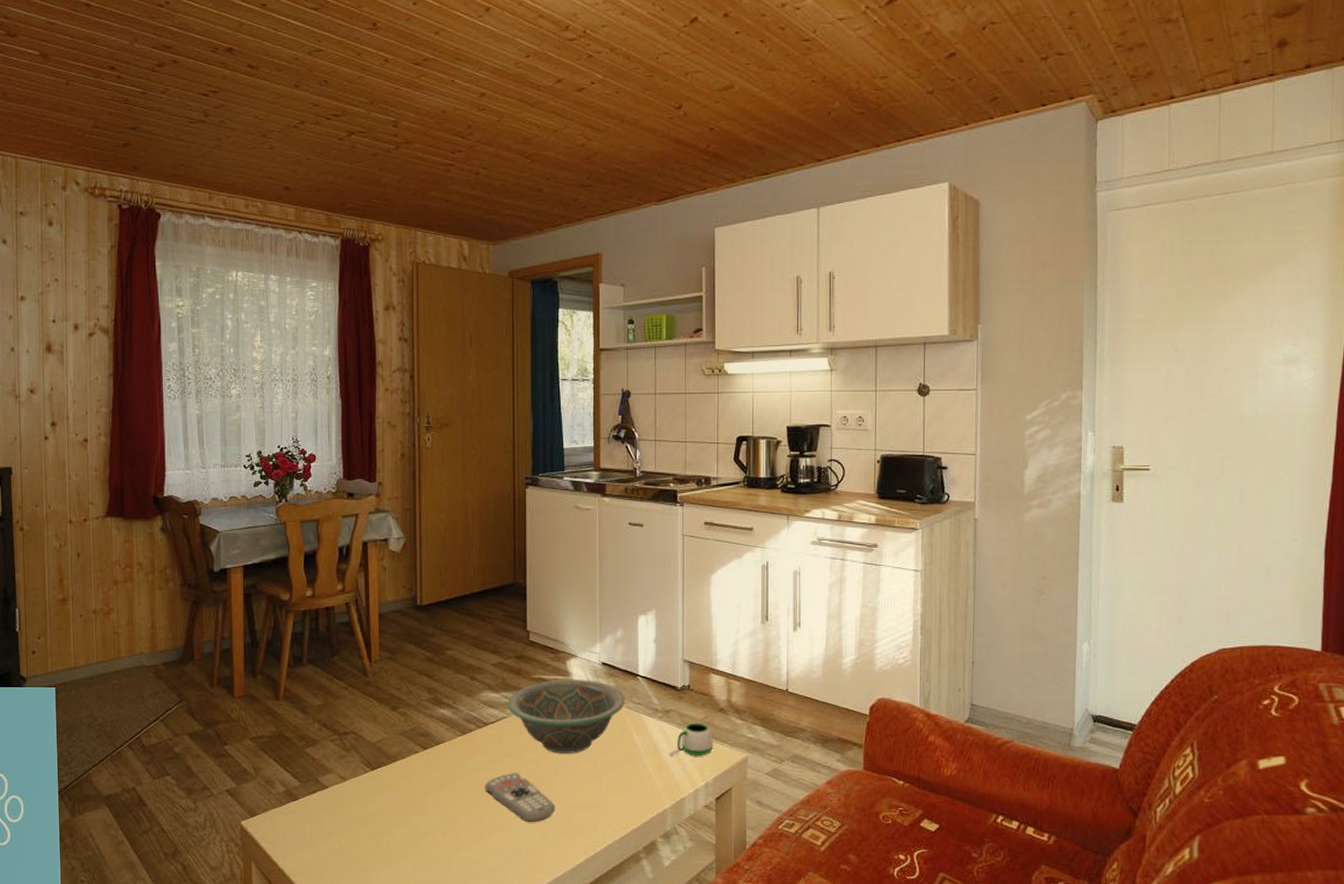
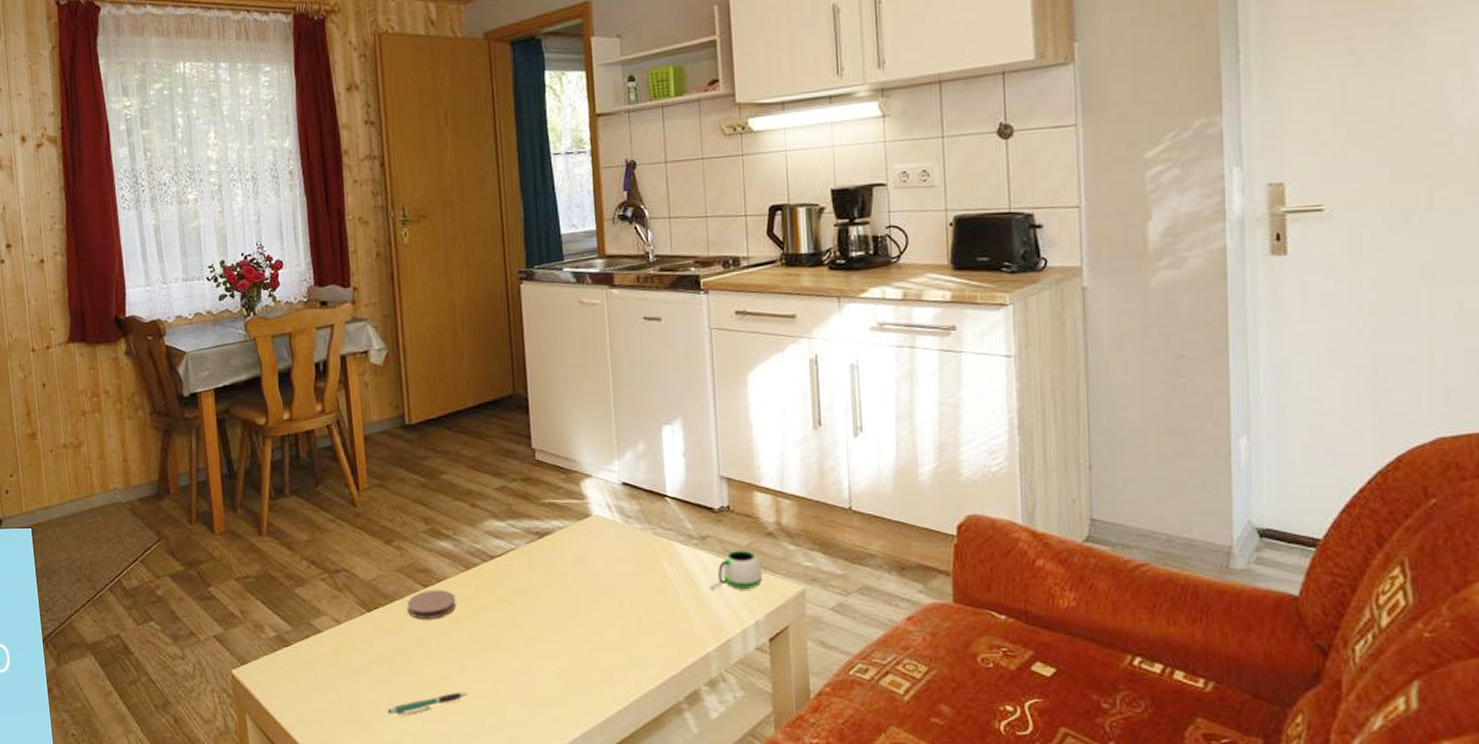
pen: none [383,842,457,864] -> present [387,692,468,716]
coaster: none [408,751,452,777] -> present [407,589,457,619]
remote control: present [485,773,556,823] -> none [495,612,579,670]
decorative bowl: present [507,679,625,753] -> none [515,503,653,589]

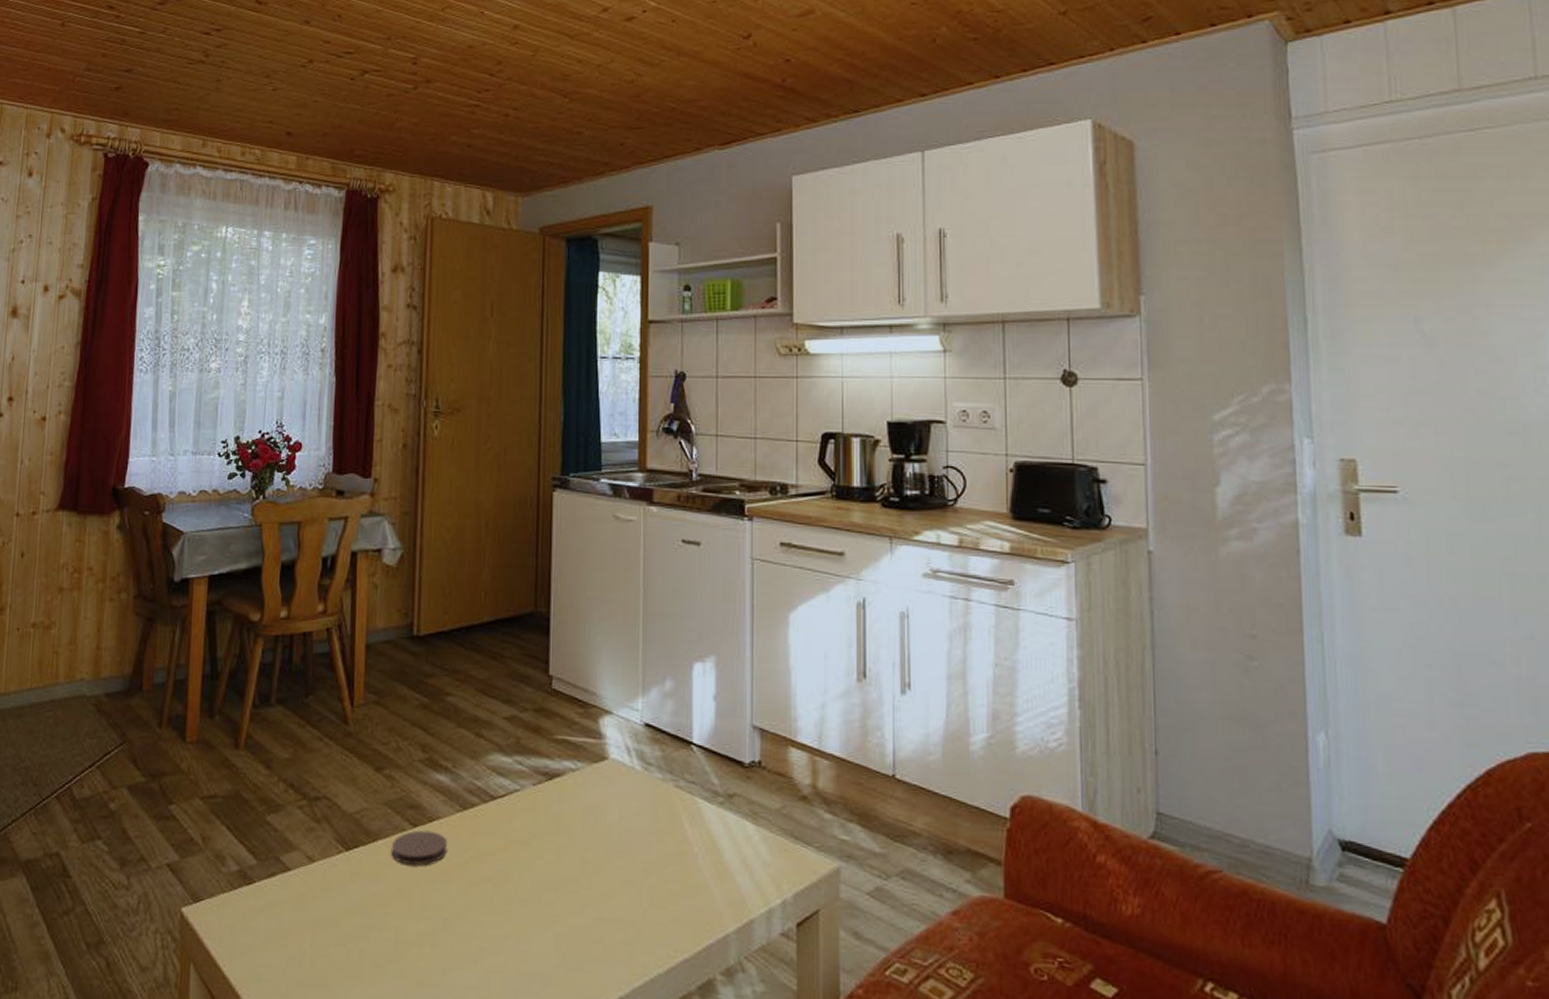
pen: present [387,692,468,716] -> none [354,957,450,982]
mug: present [709,550,762,590] -> none [733,813,793,861]

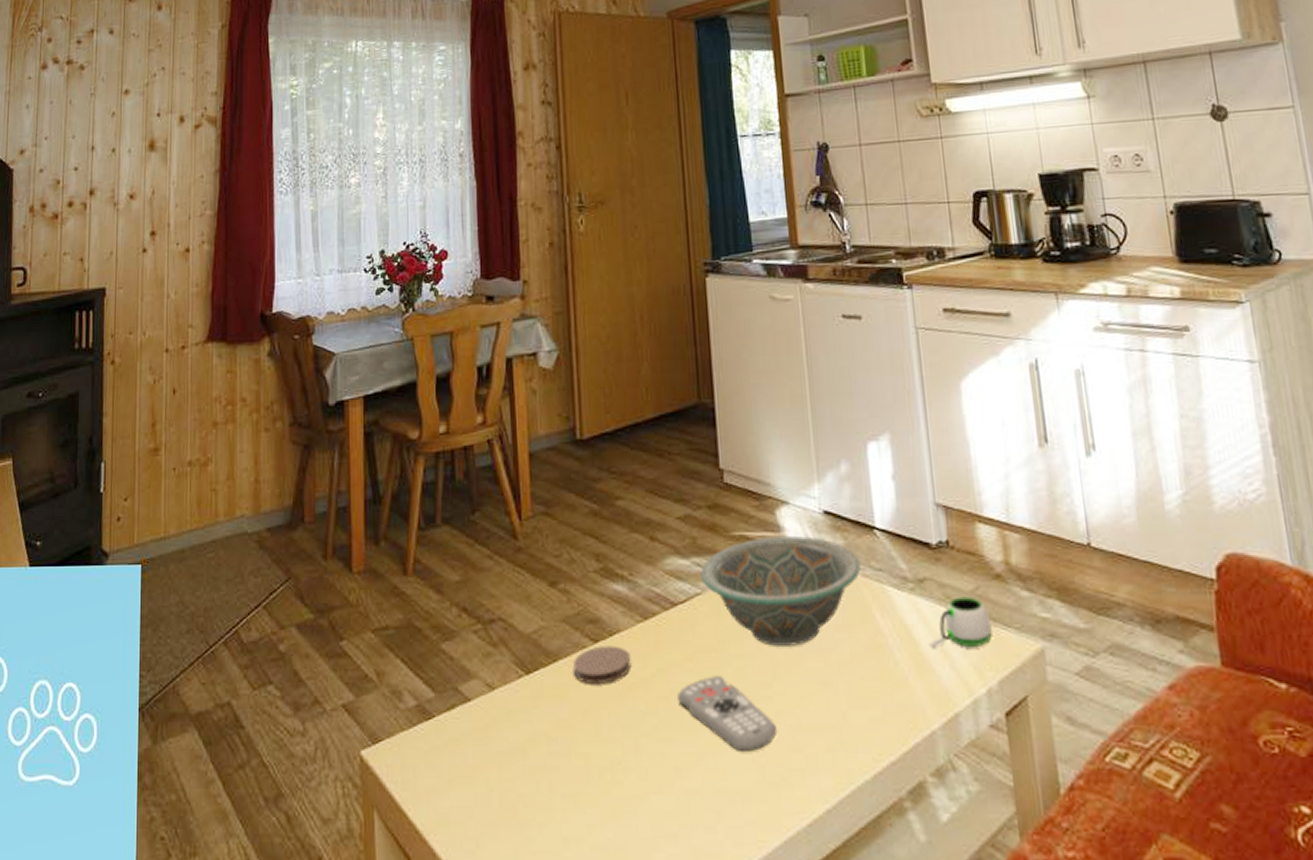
remote control: none [489,867,581,939] -> present [678,676,778,753]
decorative bowl: none [521,743,675,846] -> present [700,536,861,646]
mug: none [733,813,793,861] -> present [929,596,992,649]

